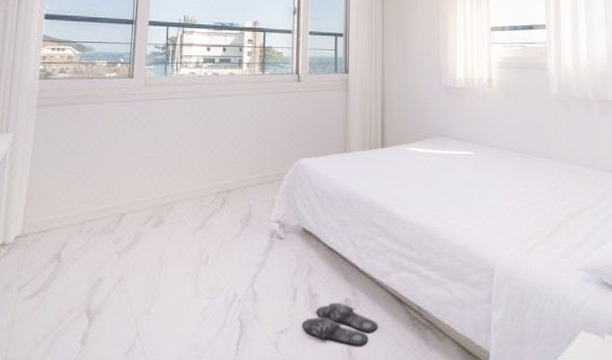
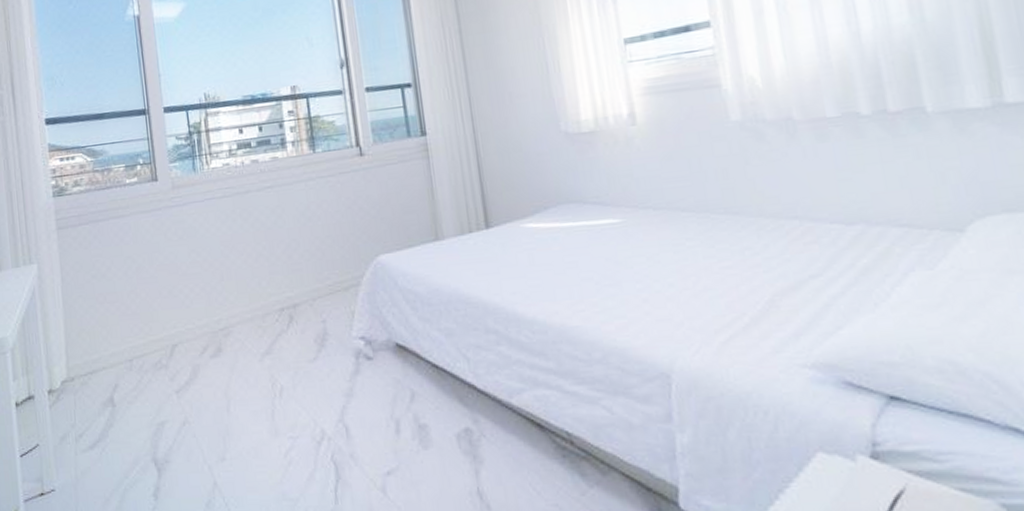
slippers: present [302,302,378,346] -> none [412,433,515,487]

